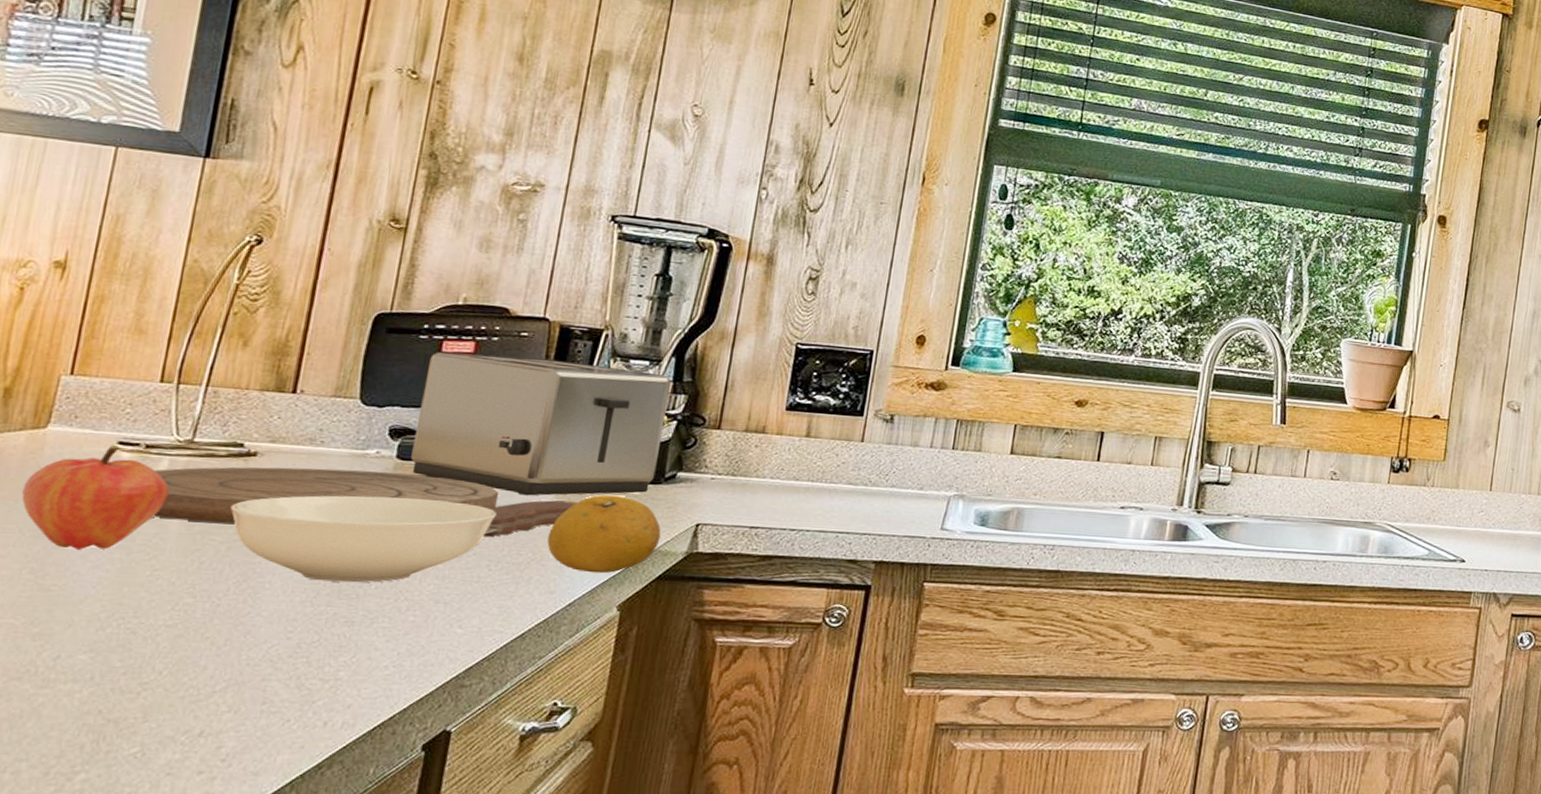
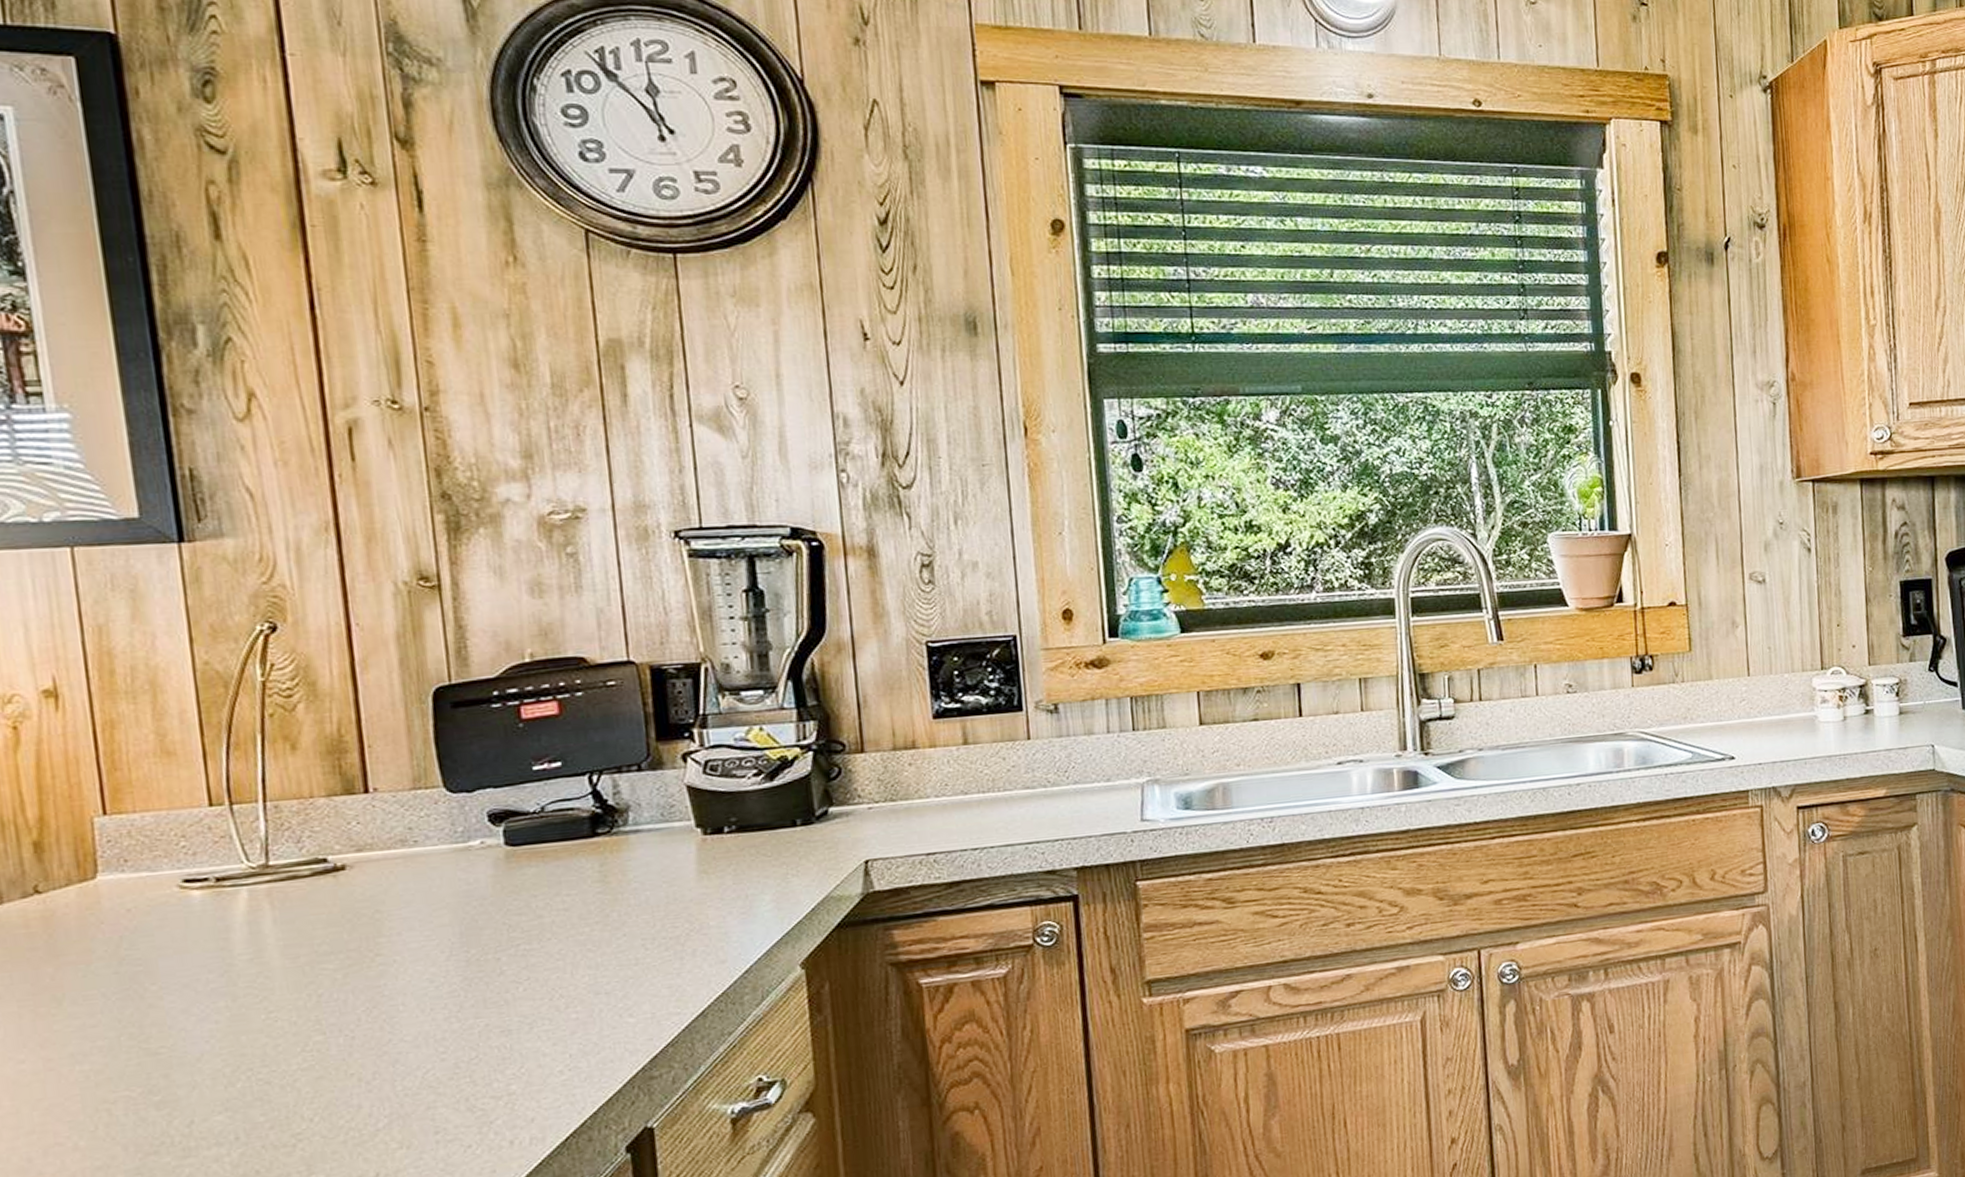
fruit: present [21,445,170,550] -> none [90,884,260,1006]
cutting board: present [153,466,500,523] -> none [234,857,634,955]
bowl: present [230,495,498,583] -> none [333,881,638,993]
toaster: present [411,351,672,496] -> none [510,702,804,862]
knife: present [482,500,578,538] -> none [625,858,725,915]
fruit: present [547,495,661,574] -> none [701,844,829,934]

